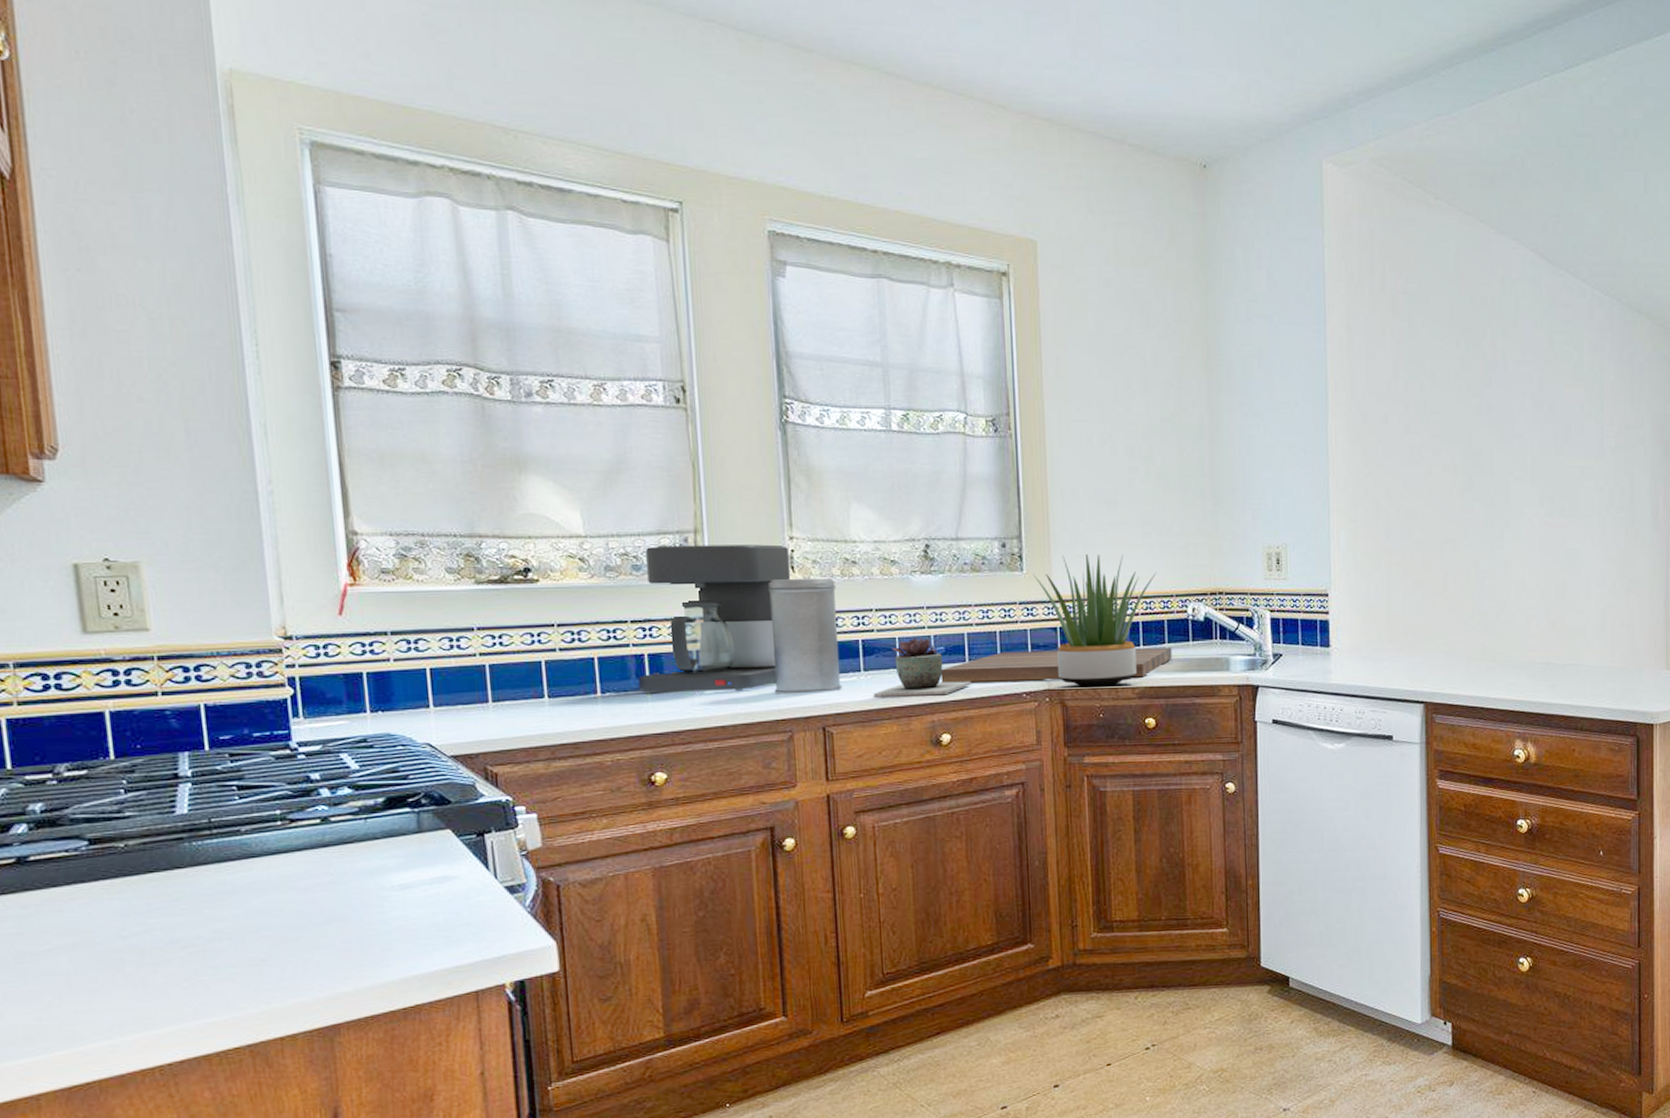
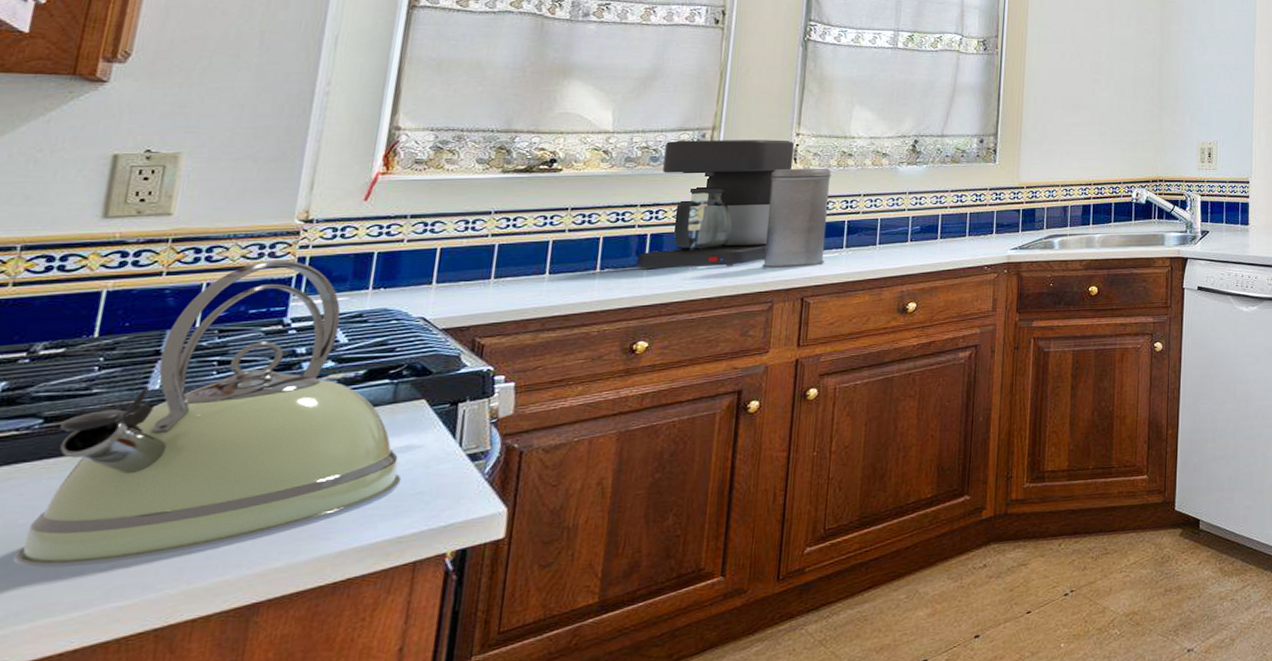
kettle: none [101,680,446,985] -> present [14,260,402,569]
succulent plant: present [873,637,972,699] -> none [851,218,941,272]
cutting board: present [940,647,1172,683] -> none [913,226,1117,258]
potted plant: present [1033,554,1157,688] -> none [1004,149,1109,261]

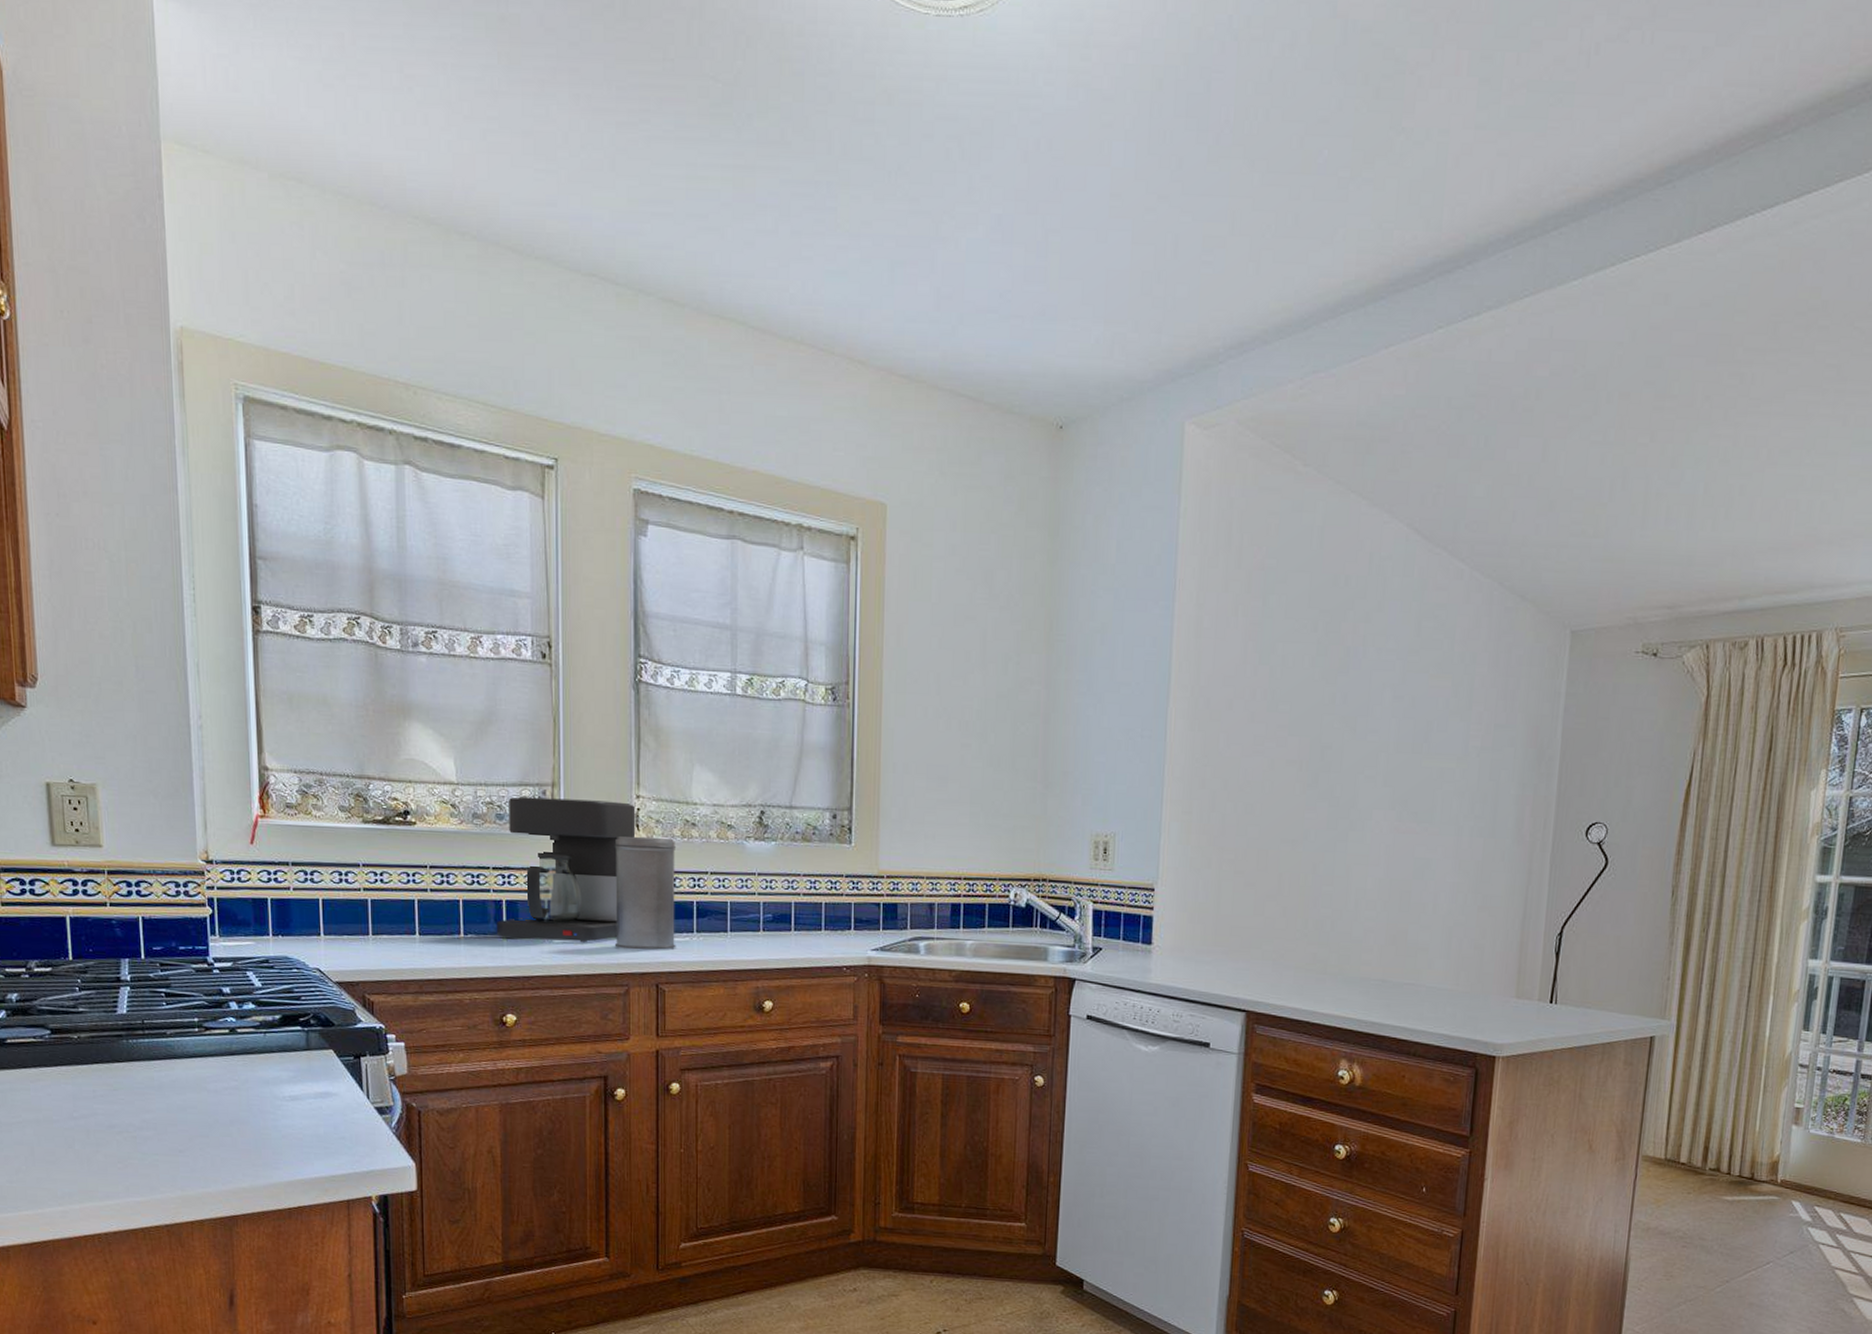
kettle: present [14,260,402,569] -> none [57,898,326,1164]

